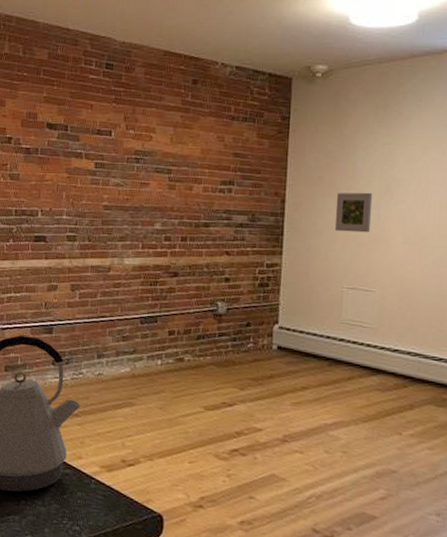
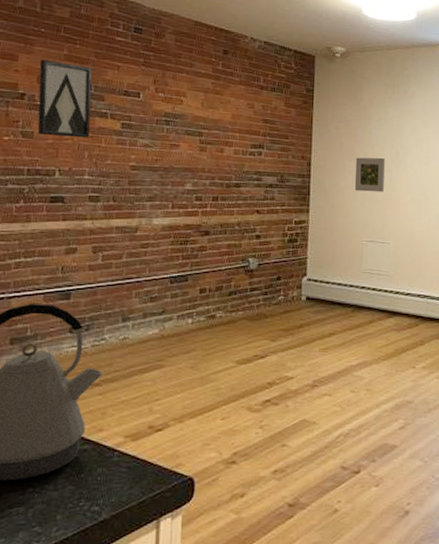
wall art: none [22,104,68,179] -> present [37,60,92,138]

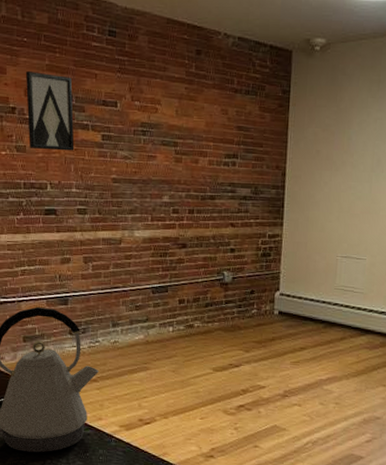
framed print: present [354,157,386,192] -> none [330,166,366,205]

